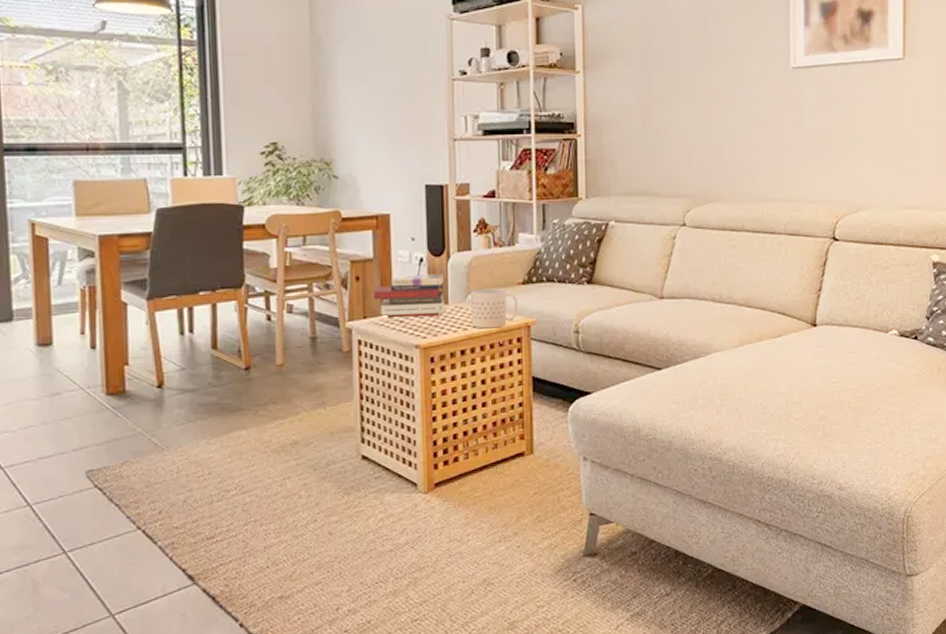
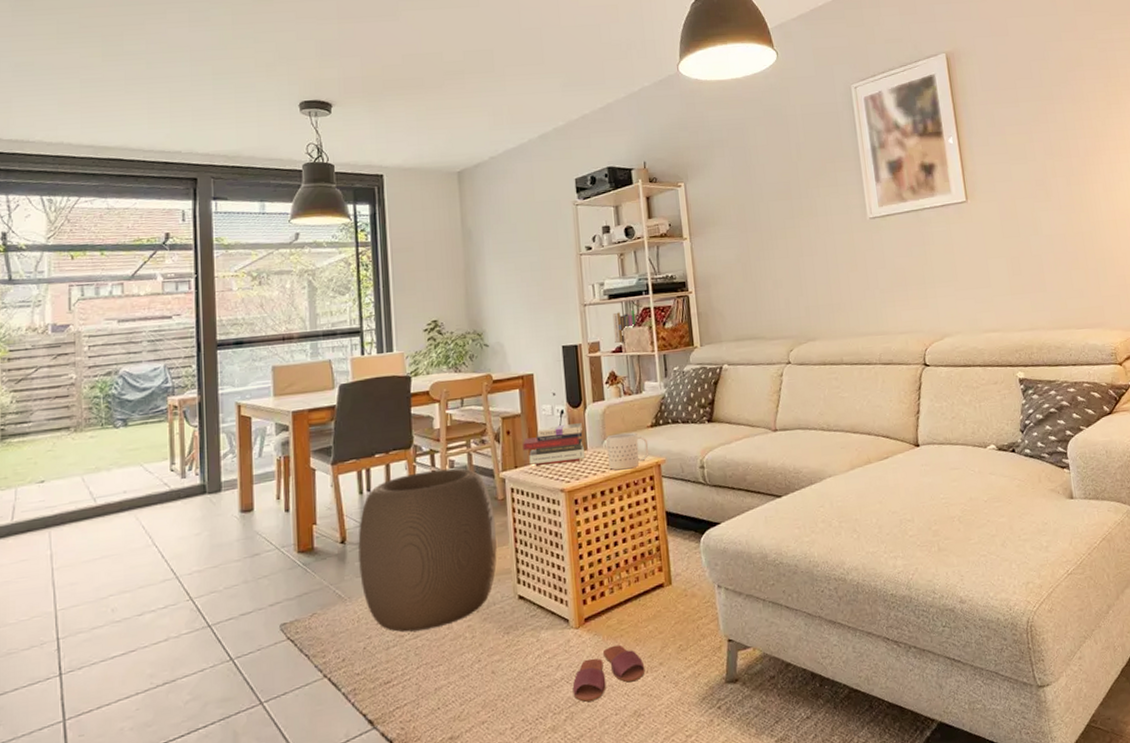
pouf: none [178,313,339,487] -> present [358,468,497,632]
slippers: none [417,512,498,568] -> present [572,644,645,702]
books: none [486,151,518,188] -> present [612,310,640,344]

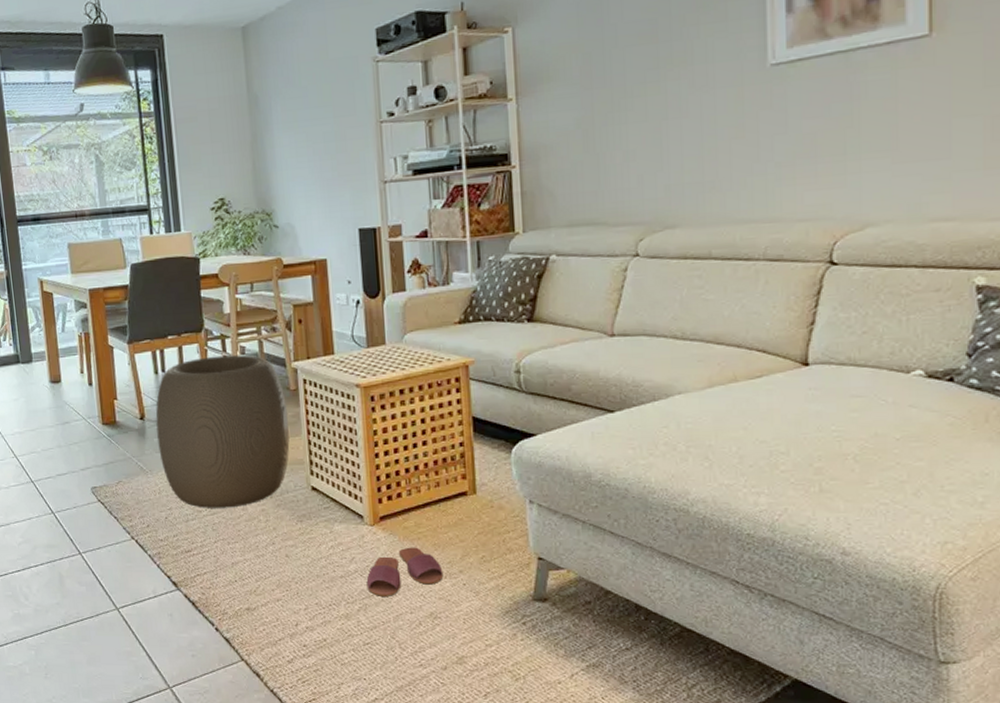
books: present [522,423,586,466] -> none [315,315,384,358]
mug: present [606,432,649,470] -> none [407,328,456,369]
books: present [612,310,640,344] -> none [417,188,450,228]

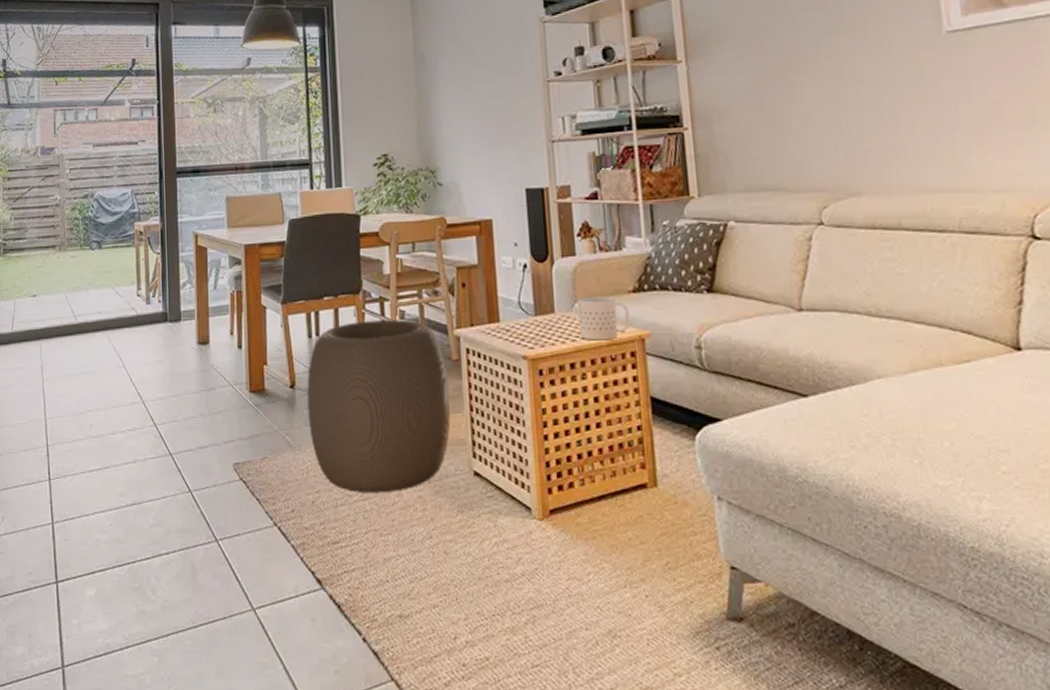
slippers: present [366,547,444,596] -> none [535,547,623,607]
mug: none [407,328,456,369] -> present [577,296,631,341]
books: none [417,188,450,228] -> present [586,149,620,189]

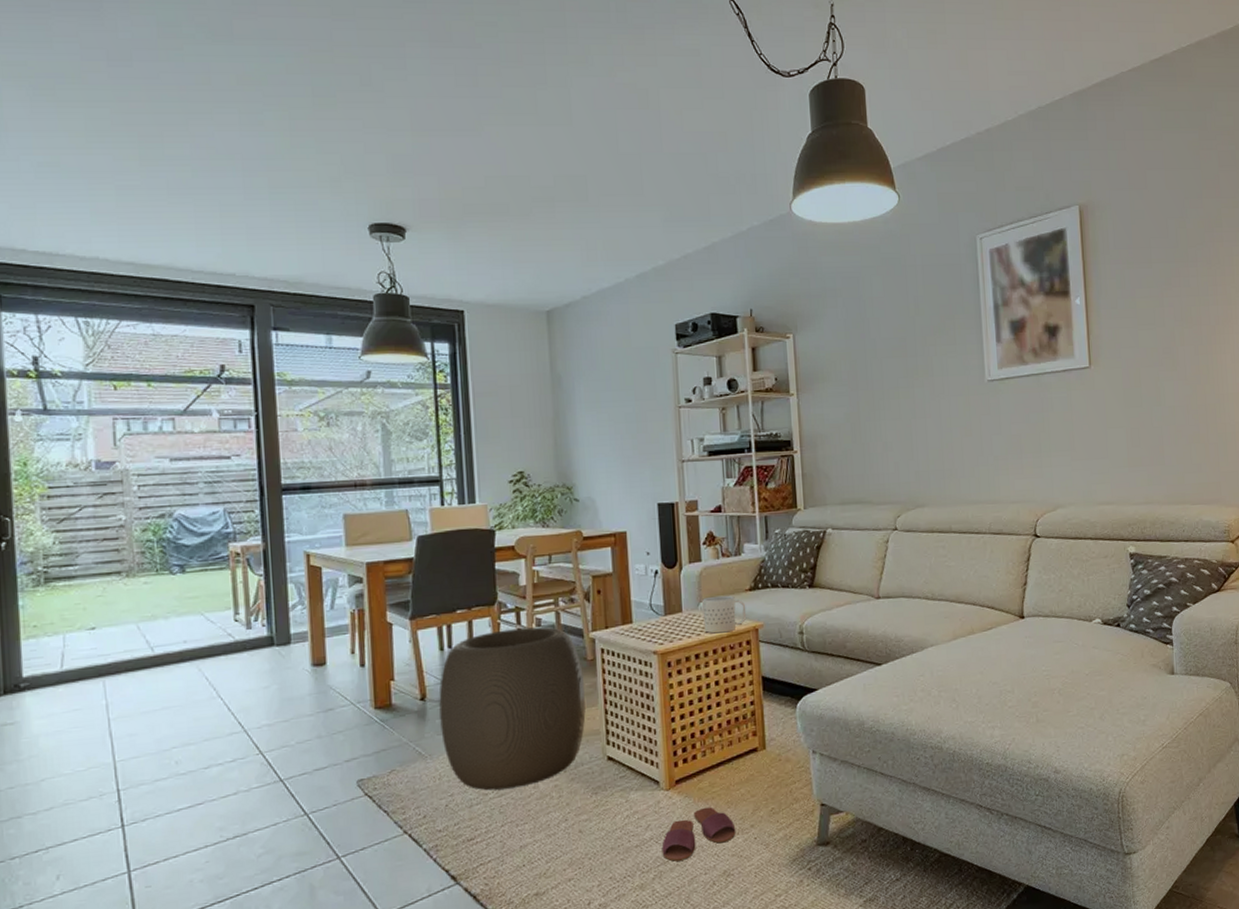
slippers: none [535,547,623,607] -> present [662,807,736,862]
books: present [586,149,620,189] -> none [712,469,741,503]

